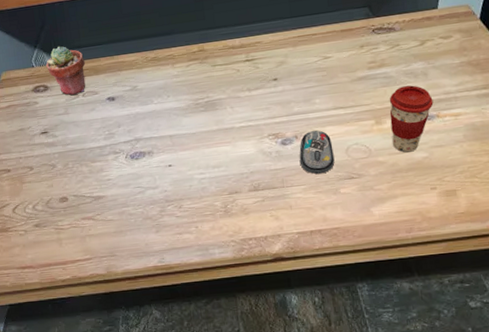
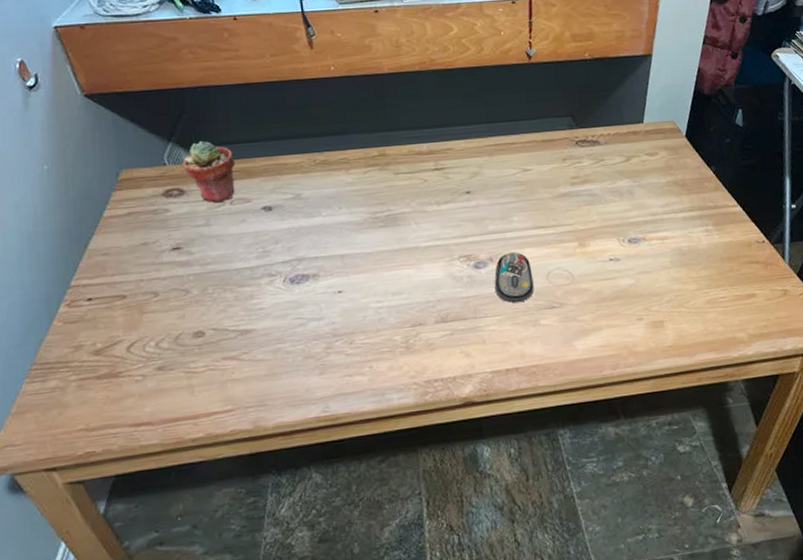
coffee cup: present [389,85,434,153] -> none [593,204,640,279]

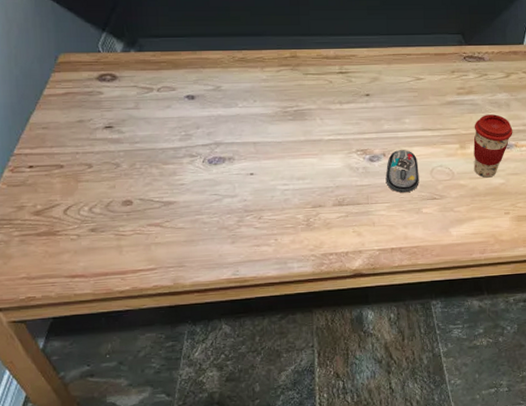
potted succulent: present [183,140,236,202] -> none [116,32,163,88]
coffee cup: none [593,204,640,279] -> present [473,114,513,178]

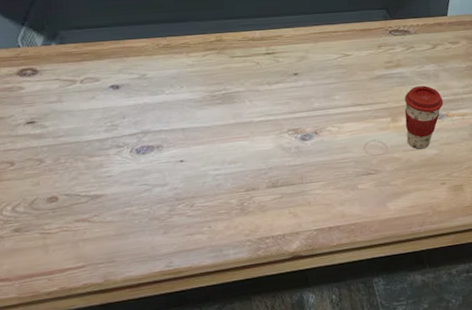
computer mouse: present [385,150,419,193] -> none [318,126,353,170]

